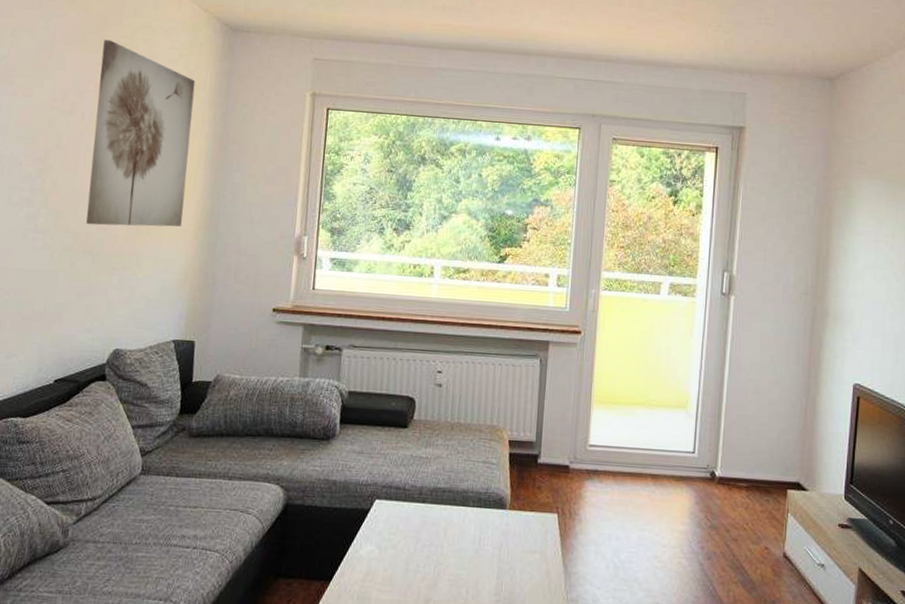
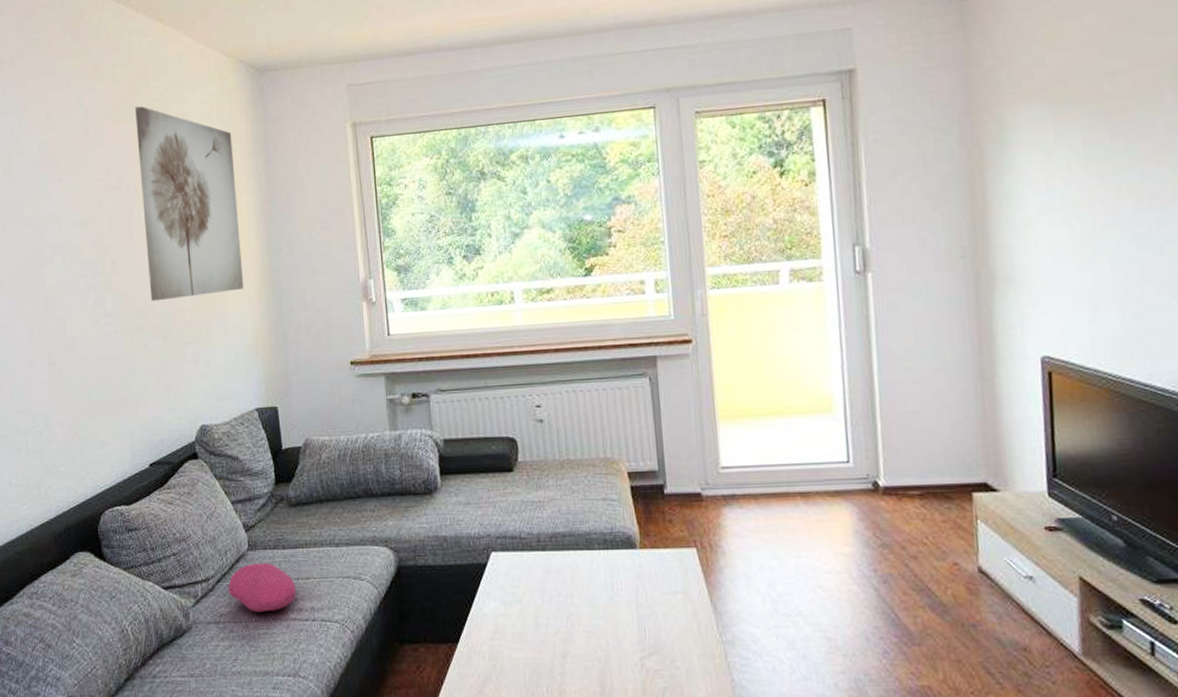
cushion: none [113,487,183,536] -> present [228,562,296,613]

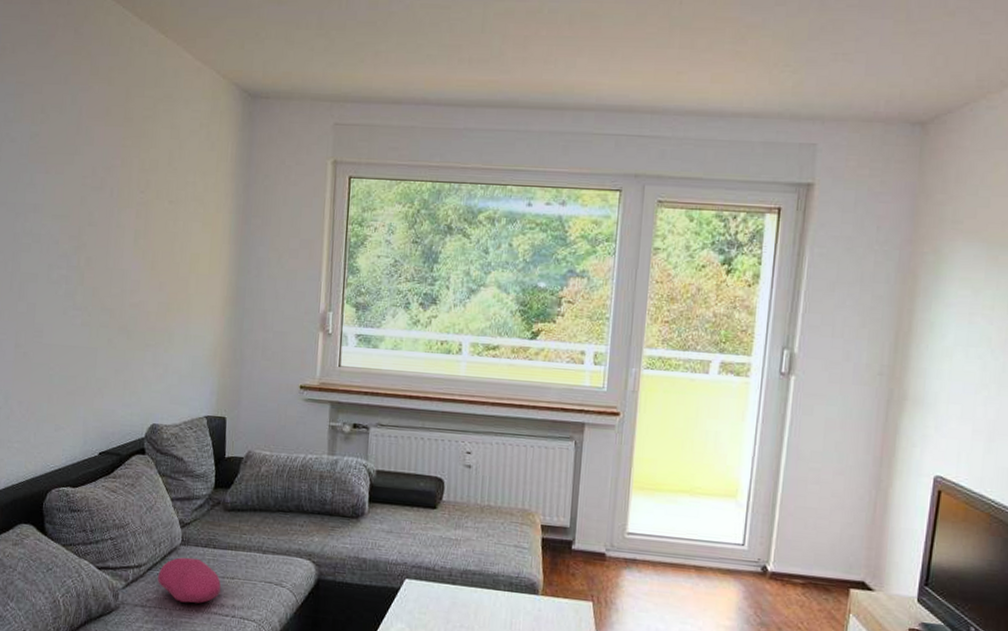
wall art: present [135,106,244,302] -> none [119,112,217,303]

